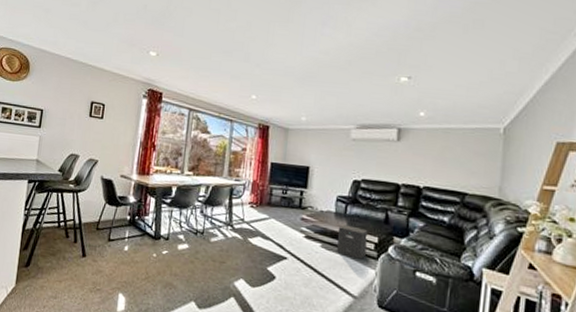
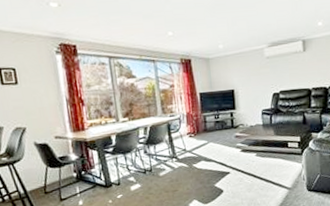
speaker: present [337,224,368,259] -> none [267,132,292,158]

